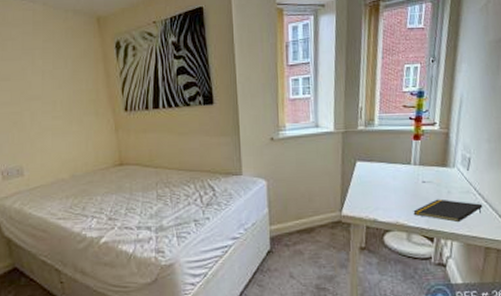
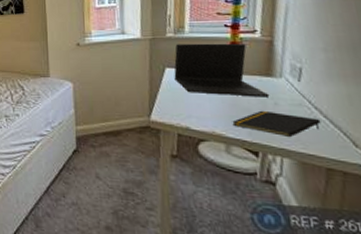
laptop: none [364,135,445,187] -> present [174,43,270,97]

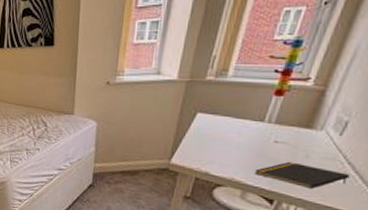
laptop: present [174,43,270,97] -> none [204,88,303,149]

